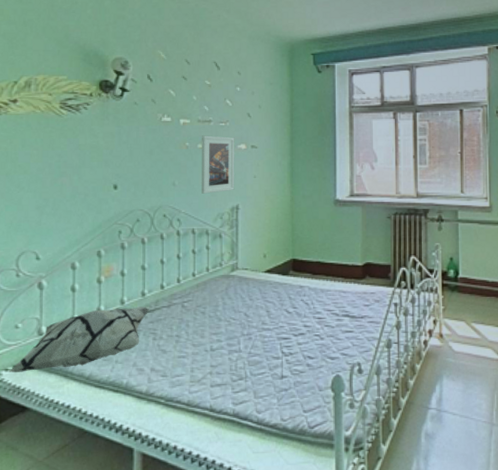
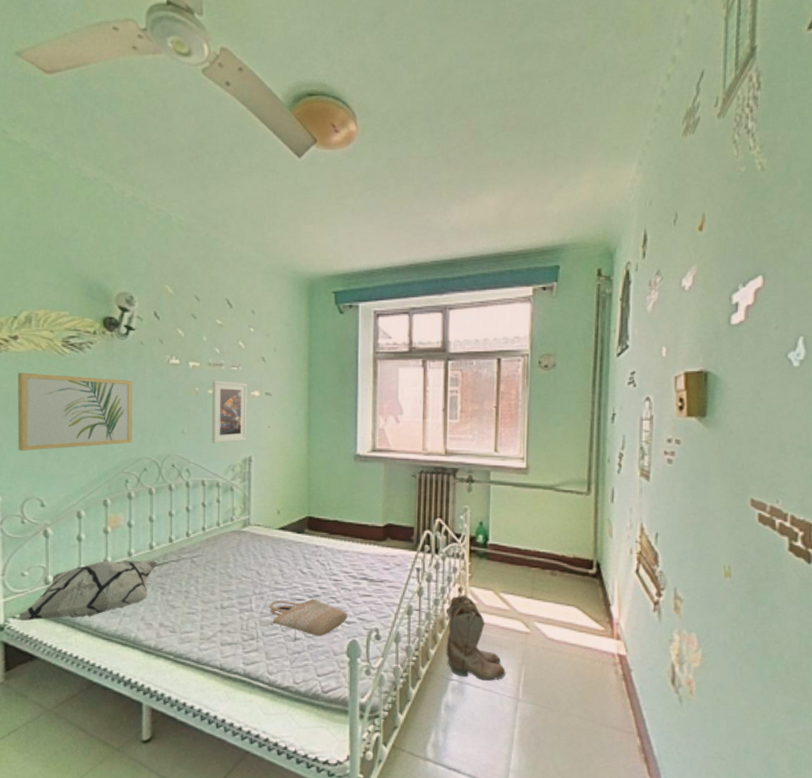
wall art: none [15,133,126,207] -> present [17,372,132,451]
shopping bag: none [257,336,331,373] -> present [269,597,348,636]
boots: none [424,326,480,407] -> present [446,594,506,681]

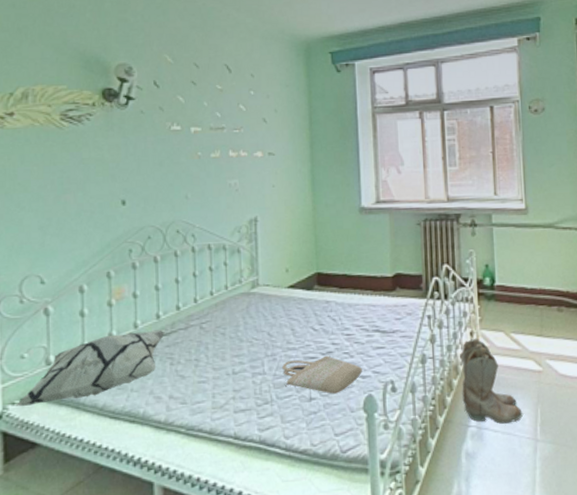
wall art: present [17,372,132,451] -> none [14,148,135,228]
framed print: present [212,380,248,443] -> none [215,143,252,206]

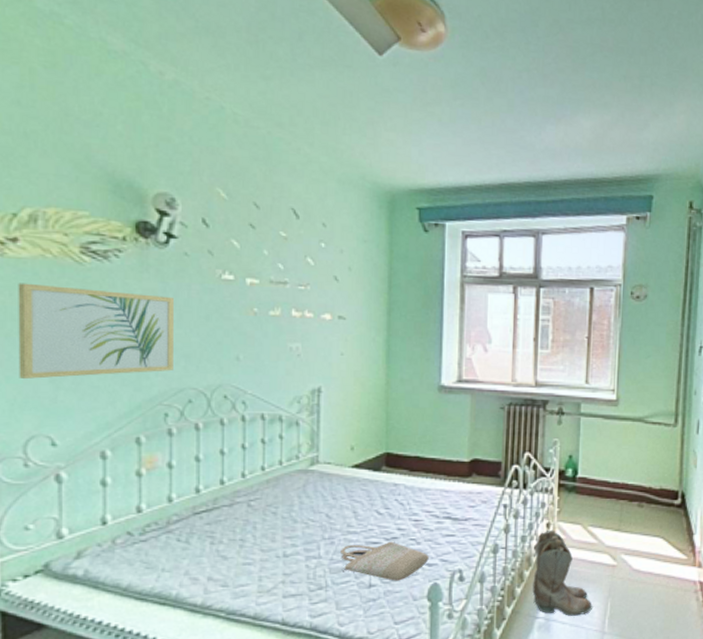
wall art: none [14,148,135,228] -> present [18,283,174,379]
decorative pillow: present [16,331,165,406] -> none [18,506,205,583]

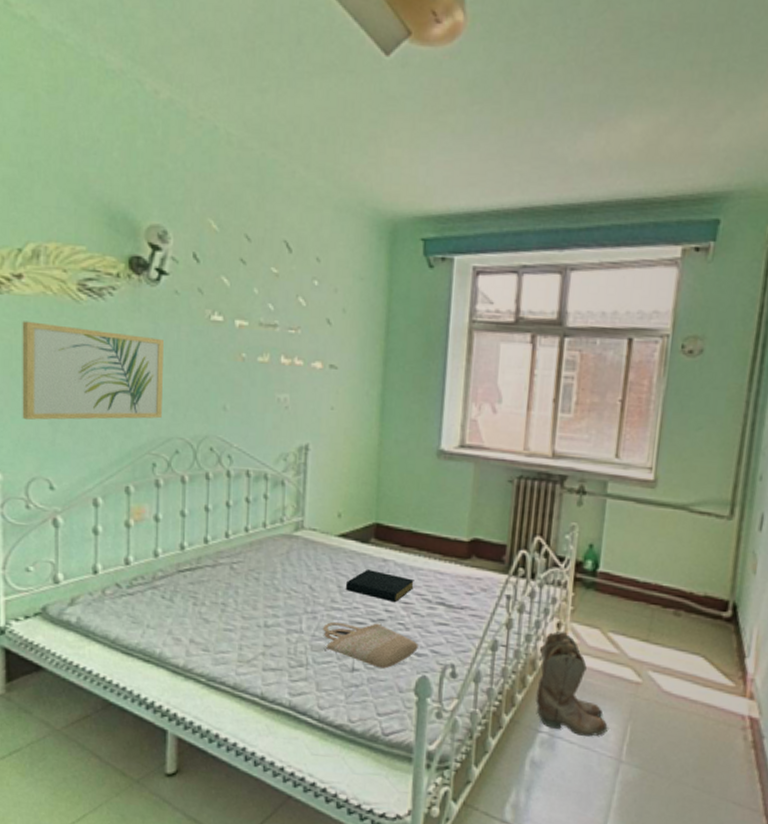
hardback book: none [361,495,423,521] -> present [346,570,414,603]

